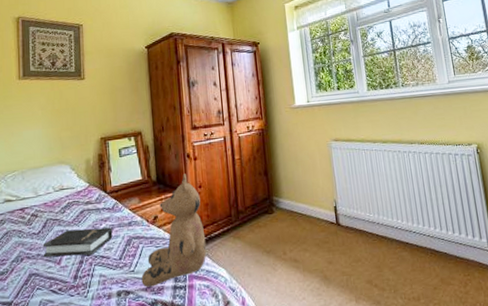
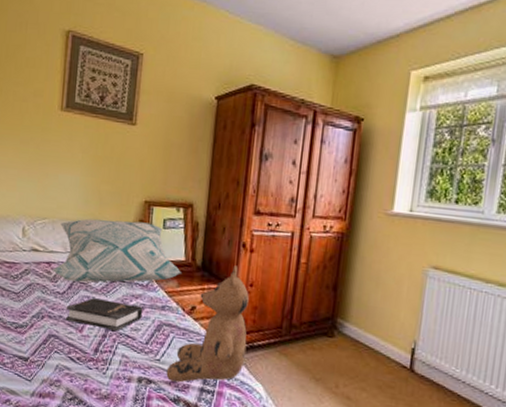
decorative pillow: none [26,155,140,221] -> present [52,219,181,283]

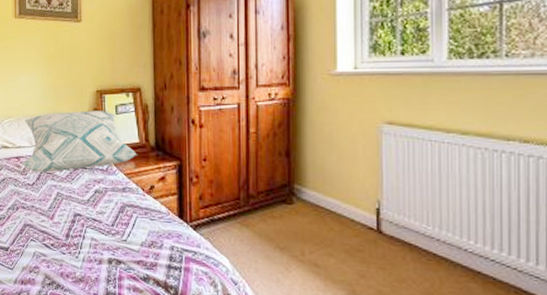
hardback book: present [66,298,143,331] -> none [38,186,106,216]
teddy bear: present [166,266,249,383] -> none [134,142,208,261]

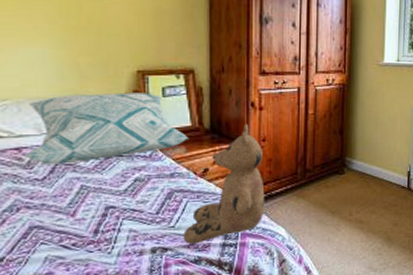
teddy bear: none [134,142,208,261] -> present [183,124,265,244]

